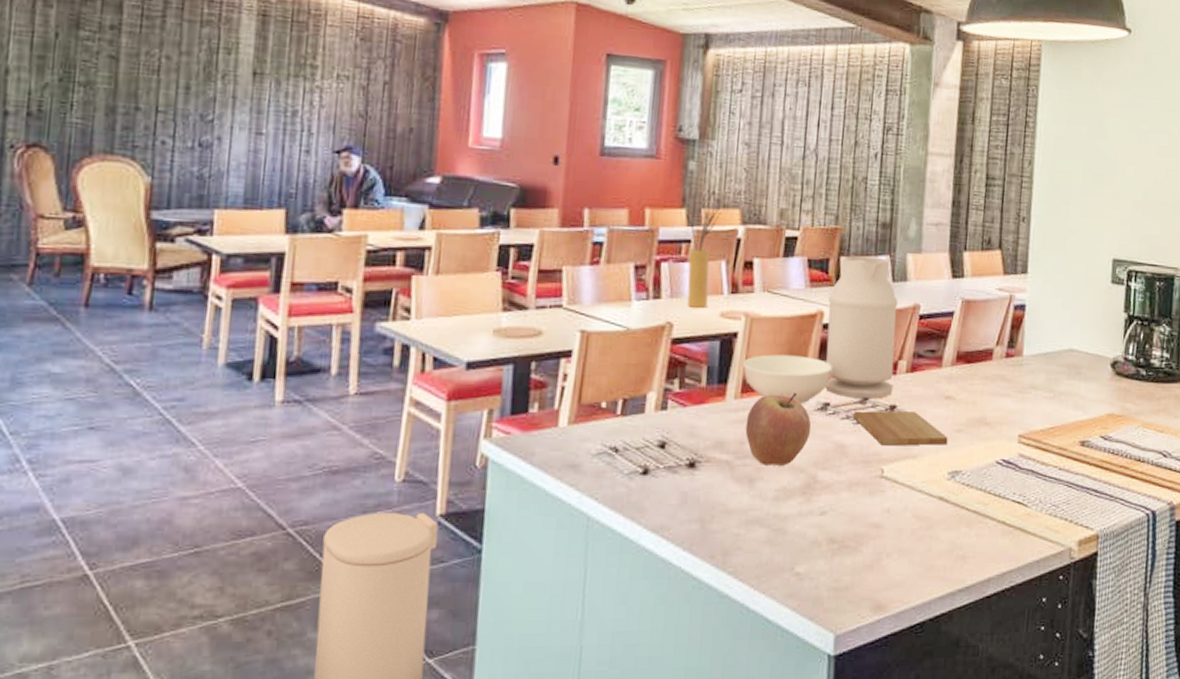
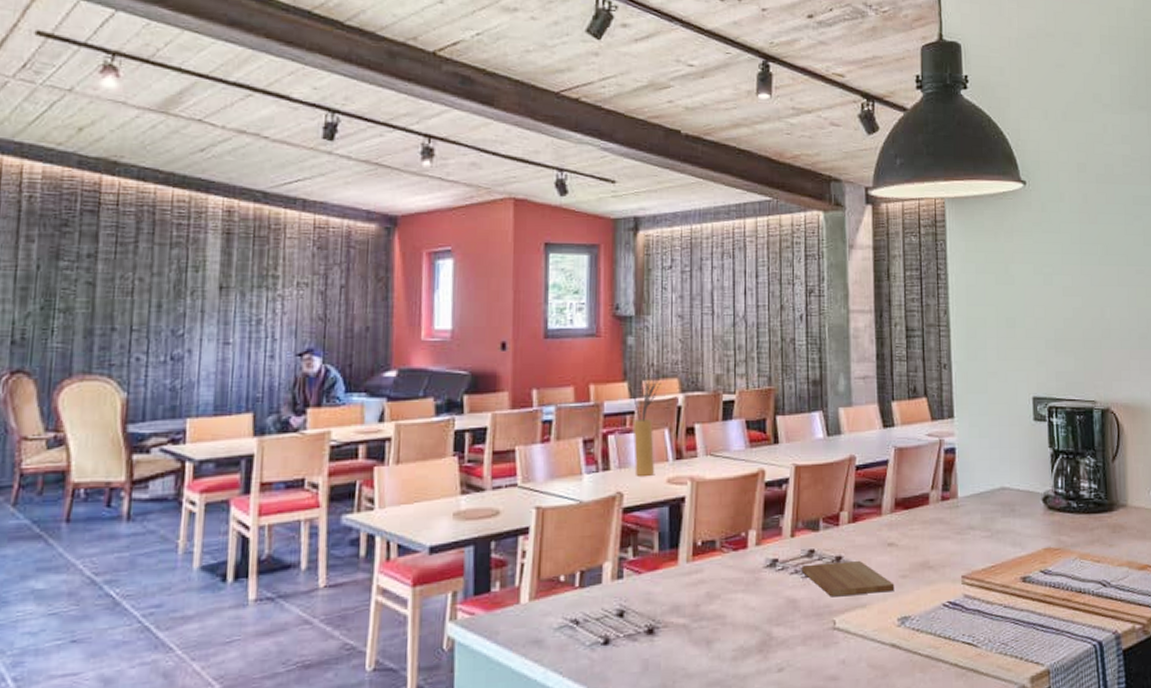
bowl: present [743,354,833,403] -> none [692,514,778,561]
fruit: present [745,392,812,466] -> none [699,551,763,626]
water jug: present [825,255,899,399] -> none [767,413,838,553]

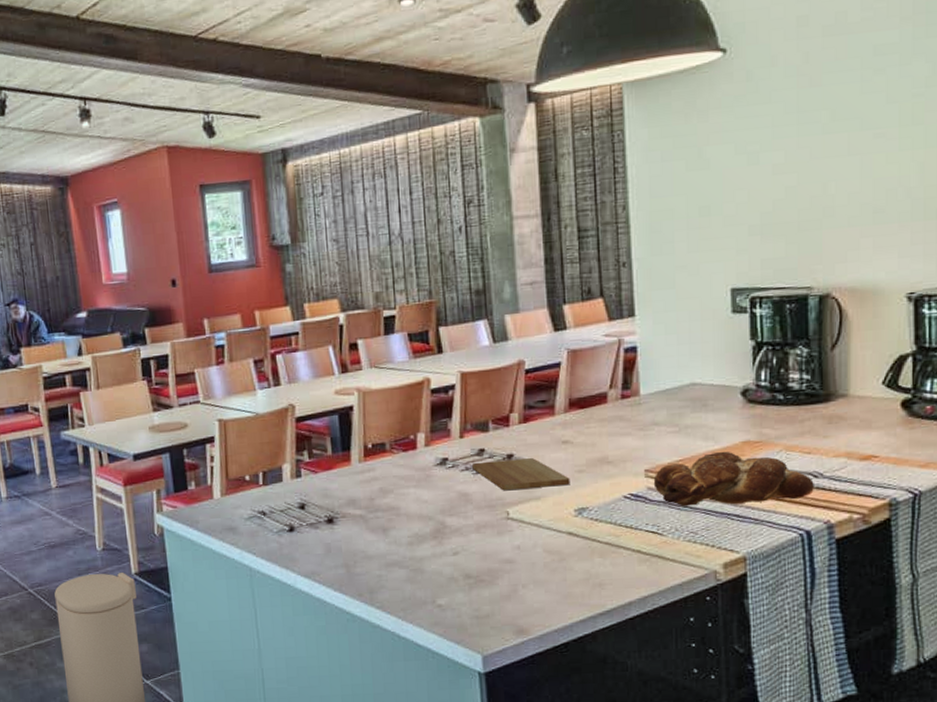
vase: present [627,370,661,477] -> none [290,294,322,391]
bread loaf: none [969,557,1104,616] -> present [653,451,814,507]

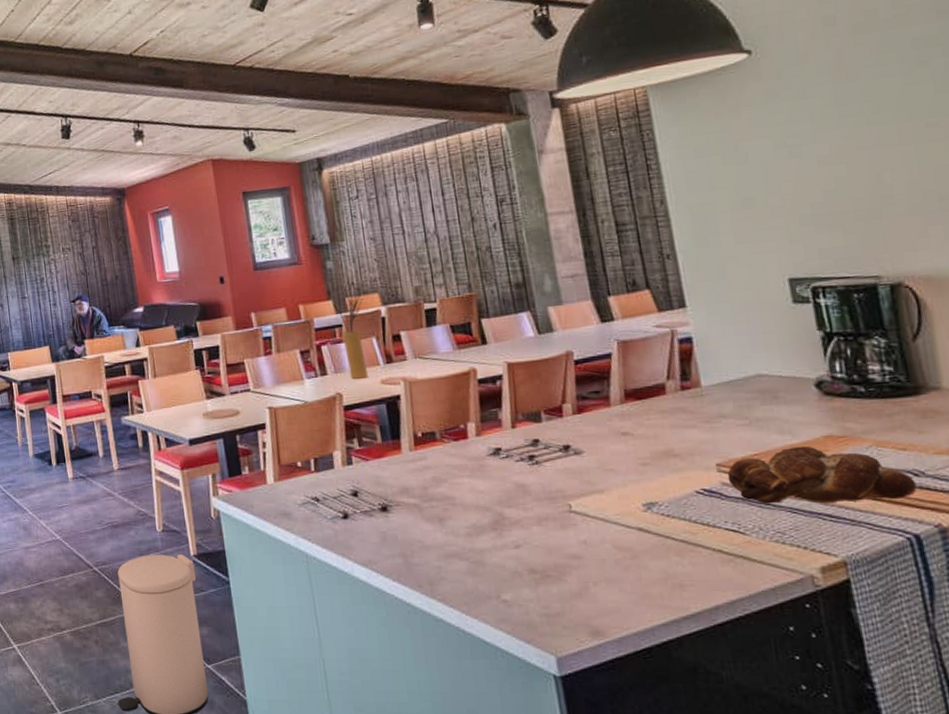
vase: none [290,294,322,391] -> present [332,289,368,380]
cutting board: present [472,458,571,491] -> none [527,450,635,483]

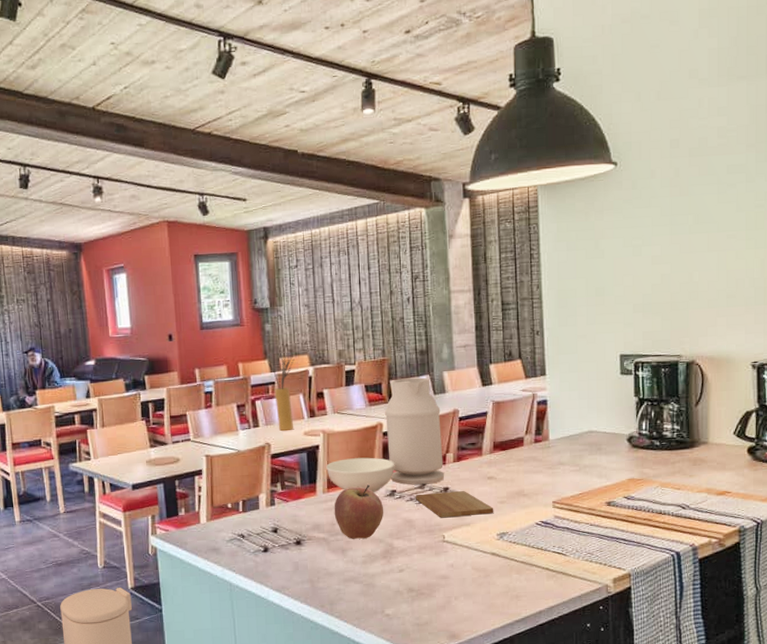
bowl: none [410,409,497,450] -> present [326,457,395,492]
fruit: none [424,441,489,506] -> present [334,484,384,539]
water jug: none [477,314,563,442] -> present [384,377,445,485]
cutting board: none [527,450,635,483] -> present [416,491,494,518]
bread loaf: present [727,445,917,504] -> none [559,486,682,532]

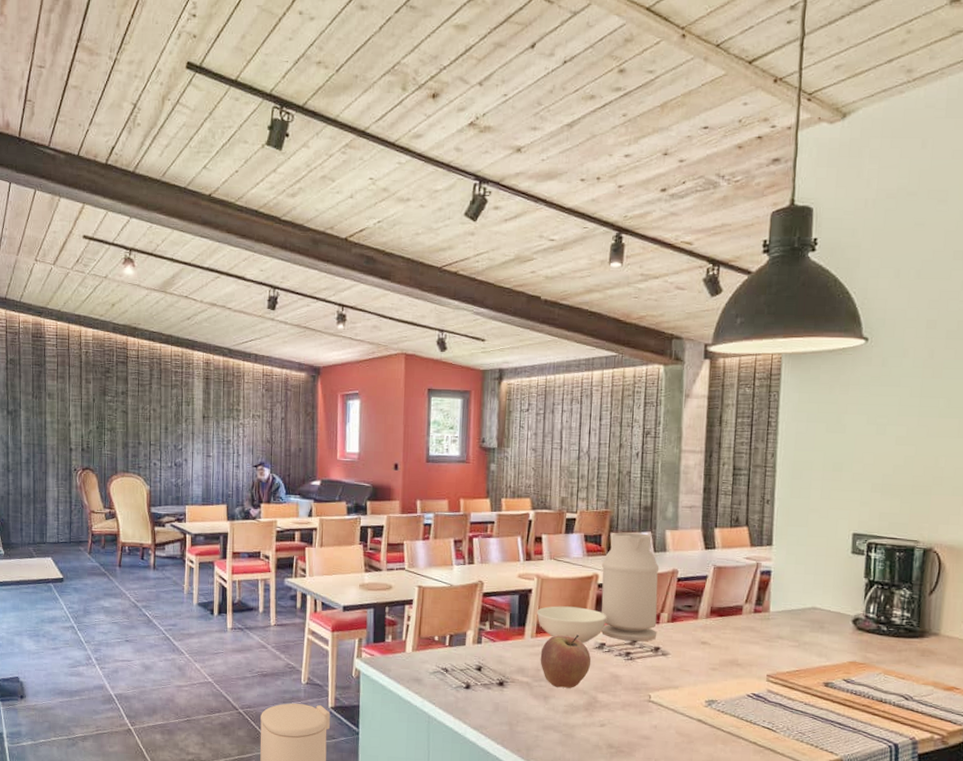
vase: present [268,350,295,432] -> none [489,490,517,572]
cutting board: present [416,491,494,518] -> none [625,650,705,680]

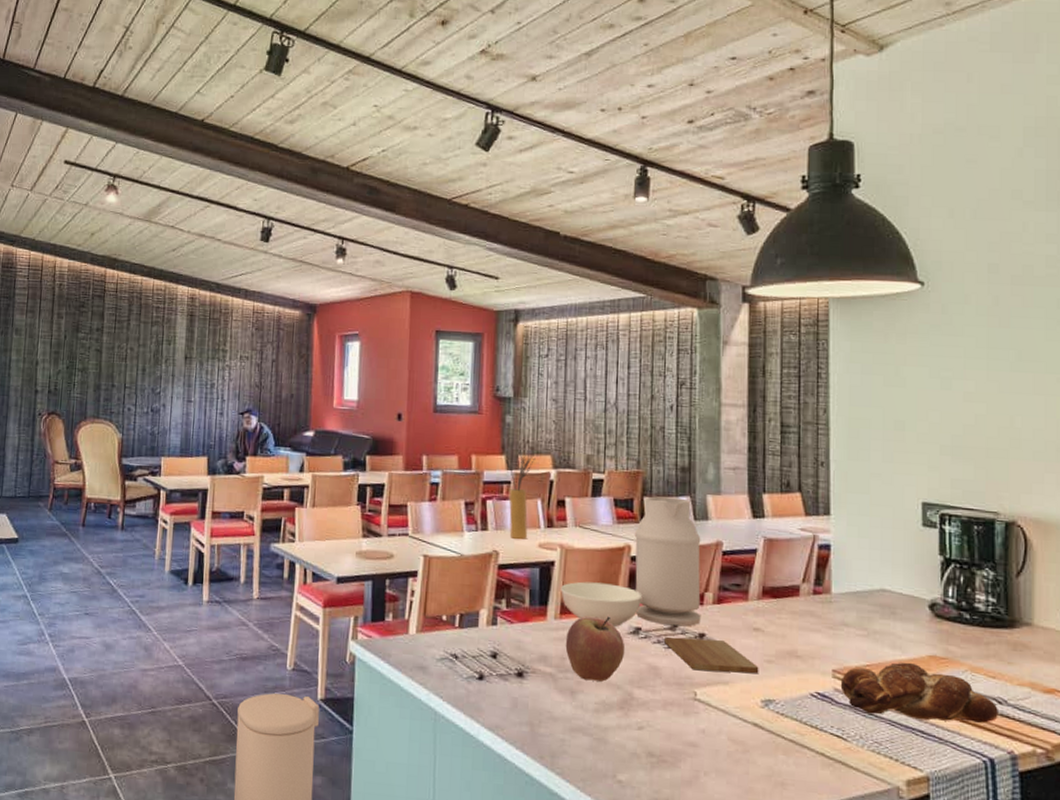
vase: none [489,490,517,572] -> present [505,446,536,540]
cutting board: none [625,650,705,680] -> present [664,637,759,674]
bread loaf: none [773,667,905,716] -> present [840,662,998,724]

